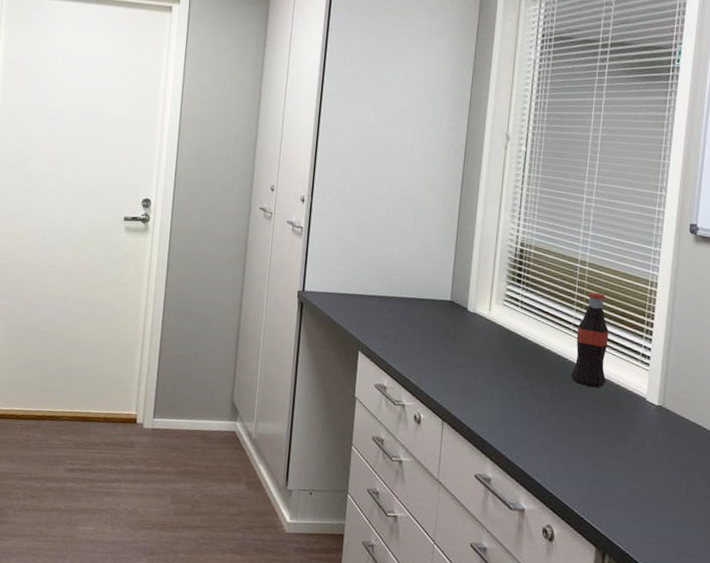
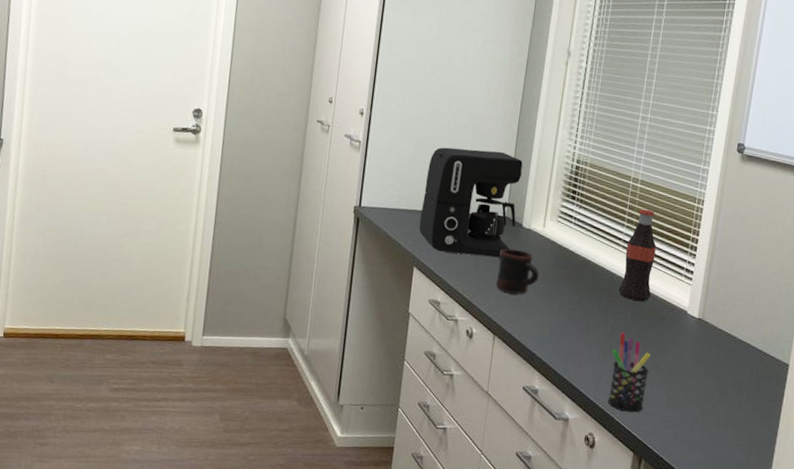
coffee maker: none [362,232,465,342] -> present [419,147,523,258]
mug: none [442,333,487,379] -> present [495,249,539,294]
pen holder: none [565,419,609,505] -> present [607,332,651,413]

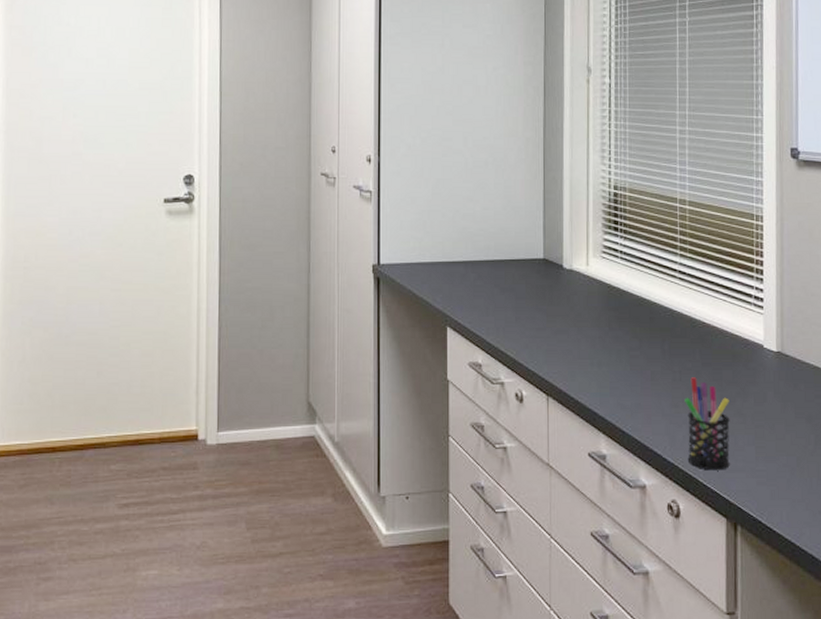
coffee maker: present [419,147,523,258] -> none [447,186,555,306]
mug: present [495,249,539,294] -> none [541,294,589,345]
bottle: present [618,208,657,301] -> none [681,233,720,338]

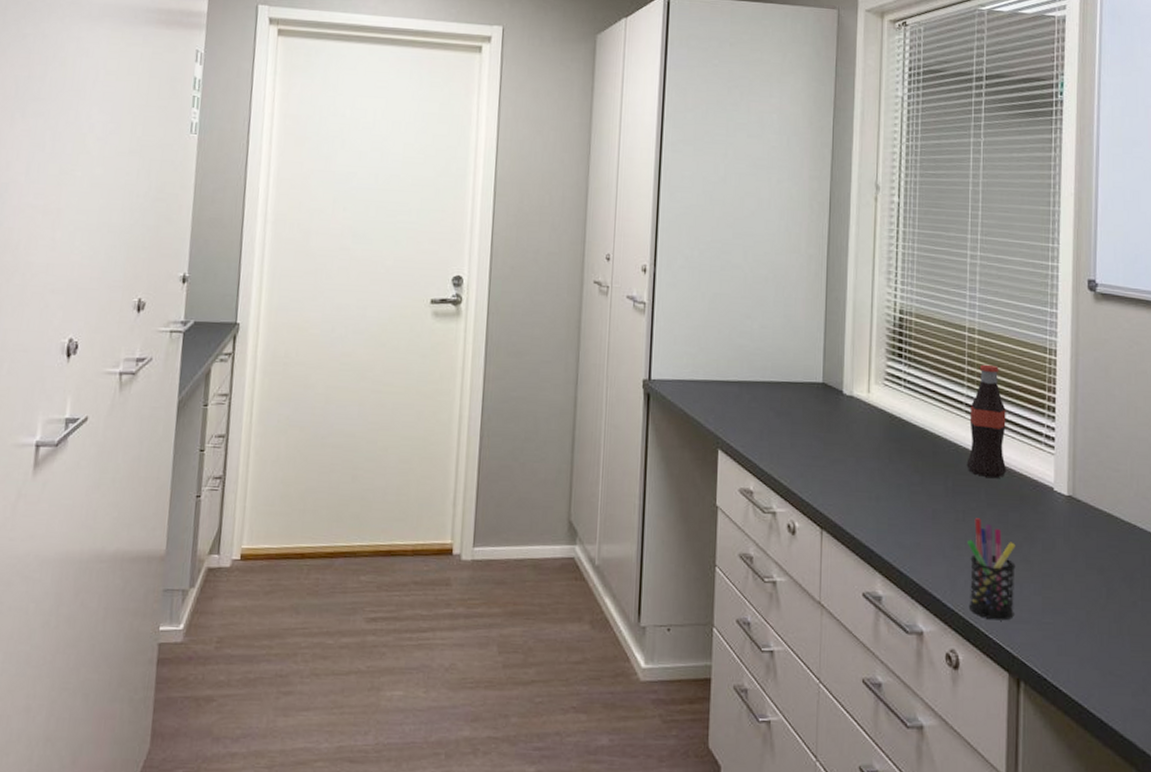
bottle: none [681,233,720,338] -> present [966,364,1007,478]

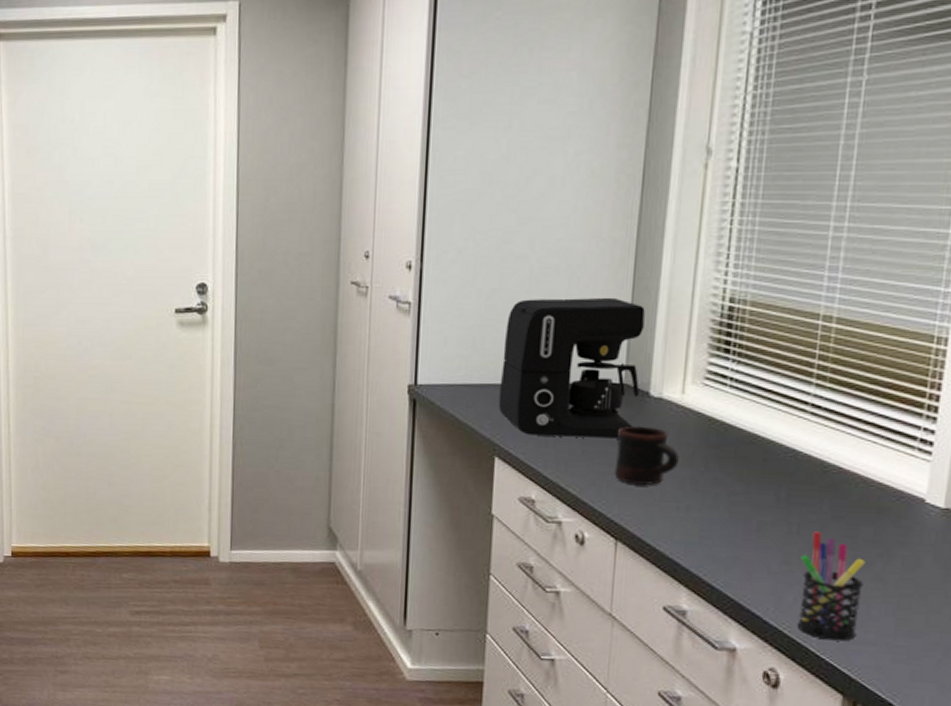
coffee maker: none [720,304,836,433] -> present [498,297,645,439]
mug: none [817,421,868,476] -> present [614,426,679,485]
bottle: present [966,364,1007,478] -> none [807,358,868,487]

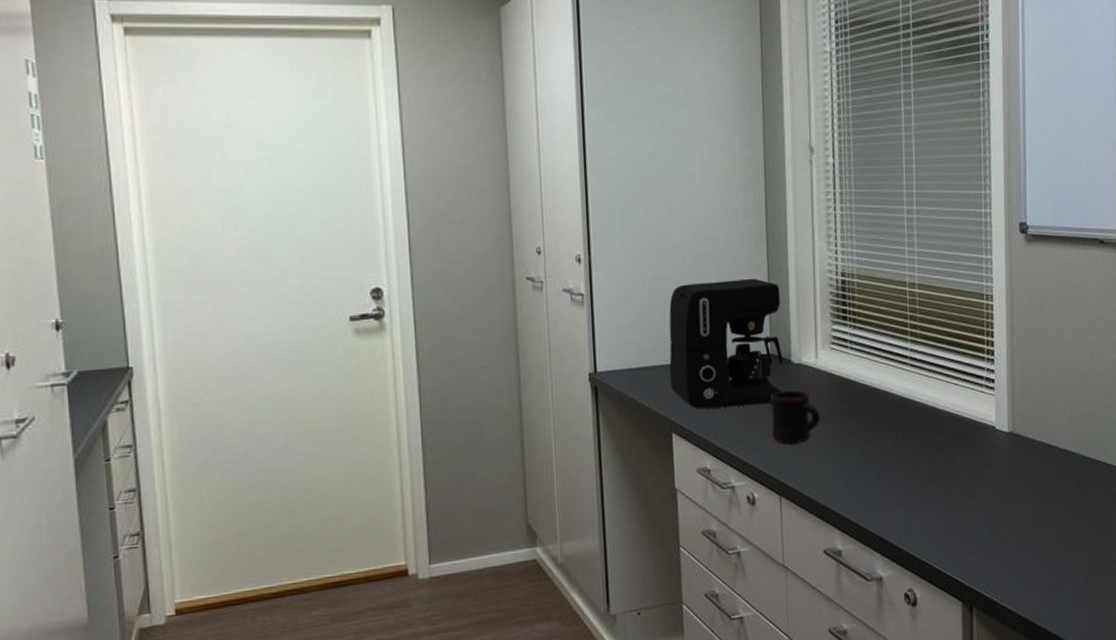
pen holder: present [796,531,866,642] -> none [919,464,965,557]

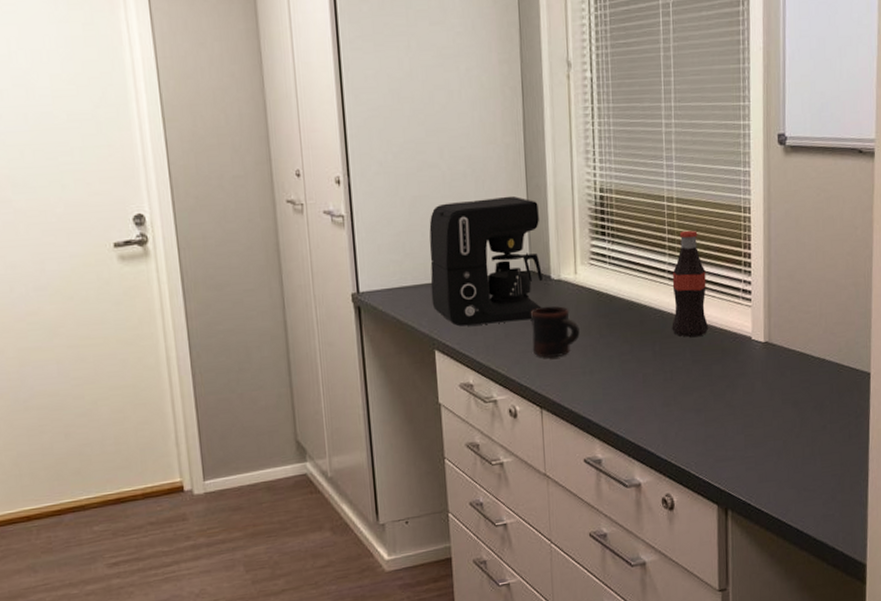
bottle: none [914,316,952,425] -> present [672,230,709,337]

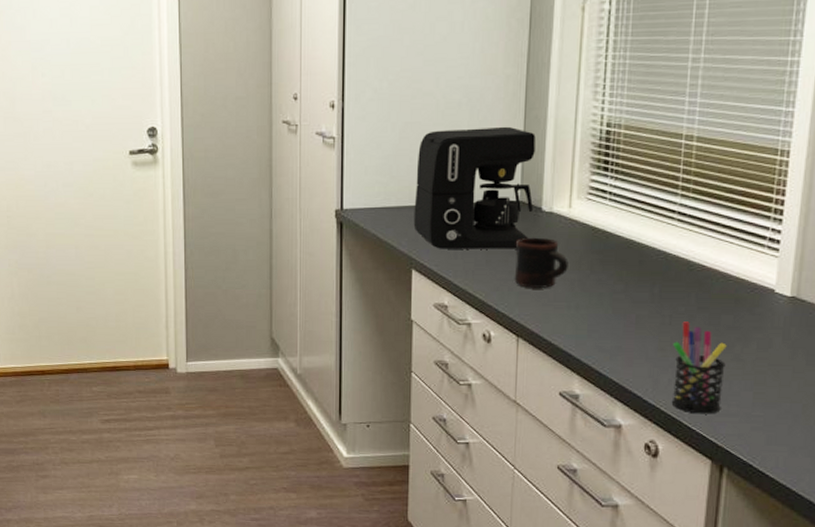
bottle: present [672,230,709,337] -> none [676,171,725,282]
pen holder: none [676,375,721,463] -> present [671,321,727,414]

